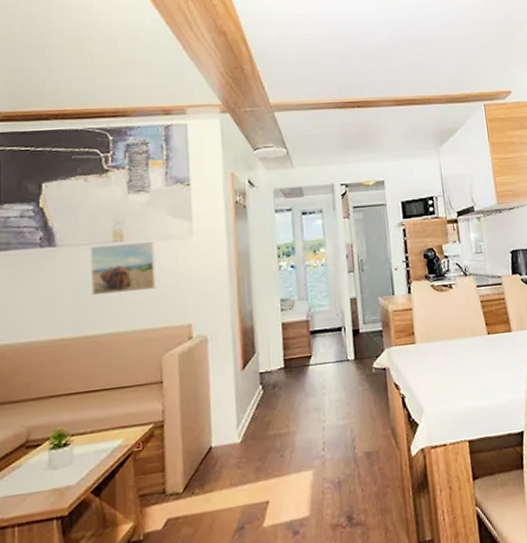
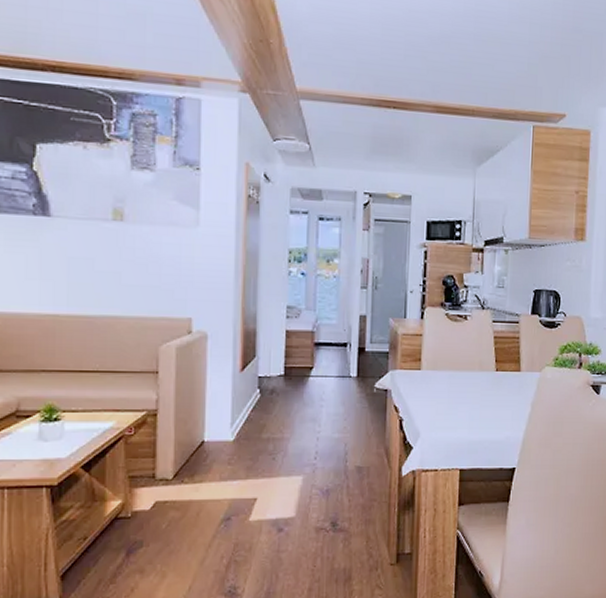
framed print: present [91,242,156,296] -> none [88,222,158,277]

